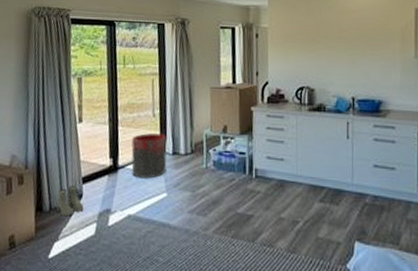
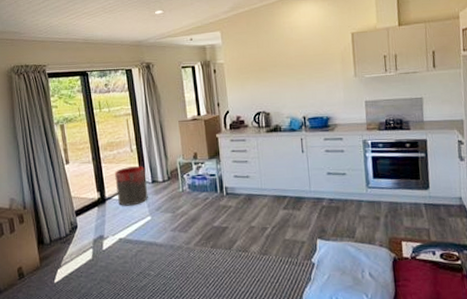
boots: present [56,185,84,217] -> none [55,218,80,246]

